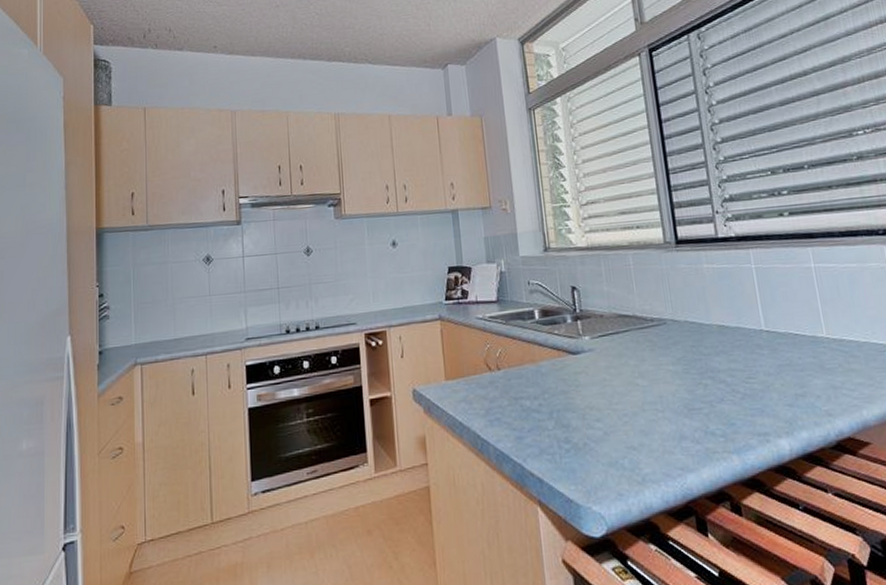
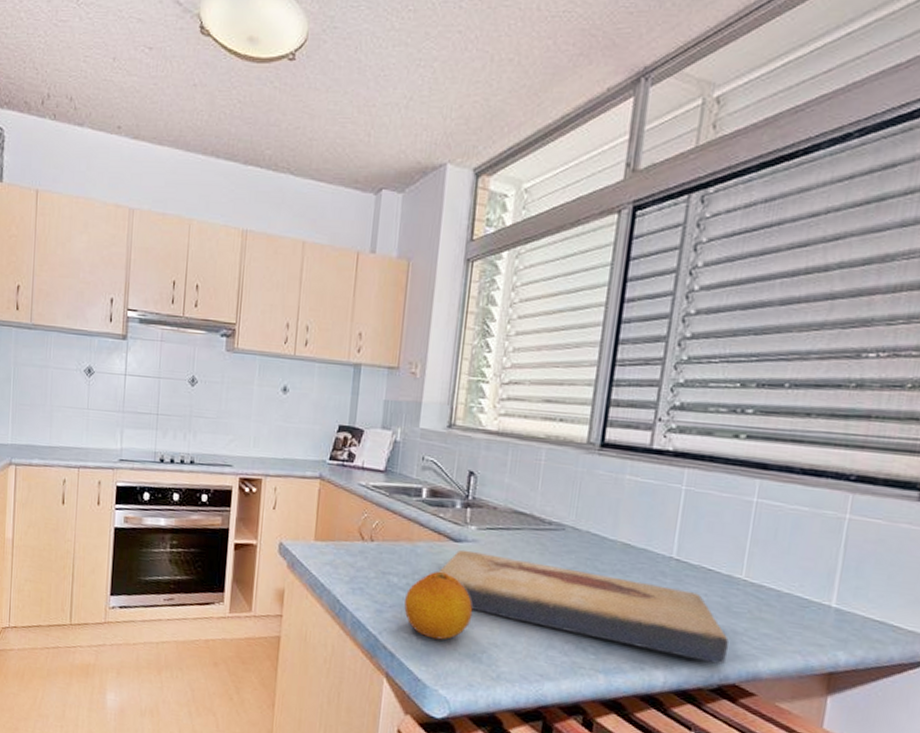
fruit: none [540,385,606,455] -> present [404,571,473,640]
fish fossil: none [565,357,835,422] -> present [438,549,729,665]

